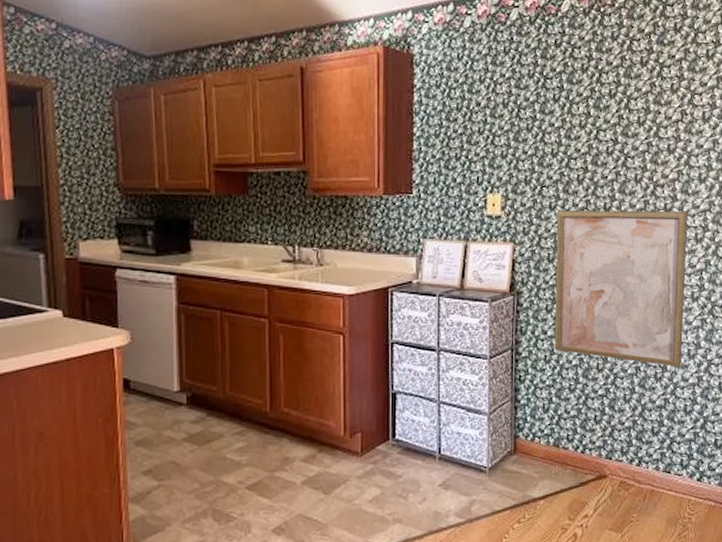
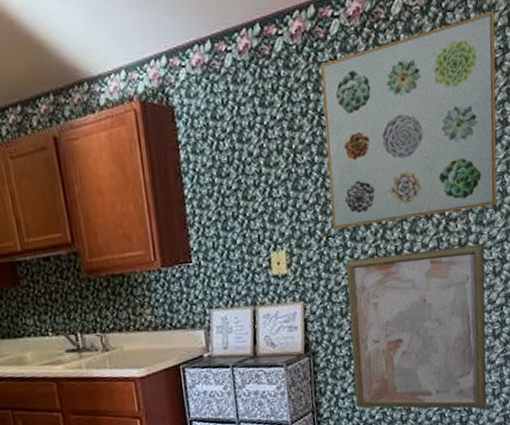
wall art: none [548,10,709,181] -> present [320,11,497,230]

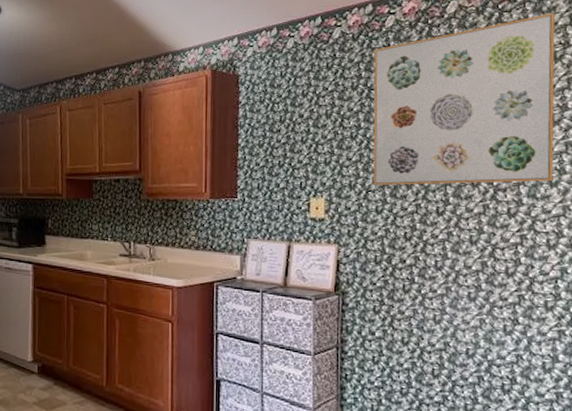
wall art: present [346,243,487,409] -> none [383,214,537,381]

